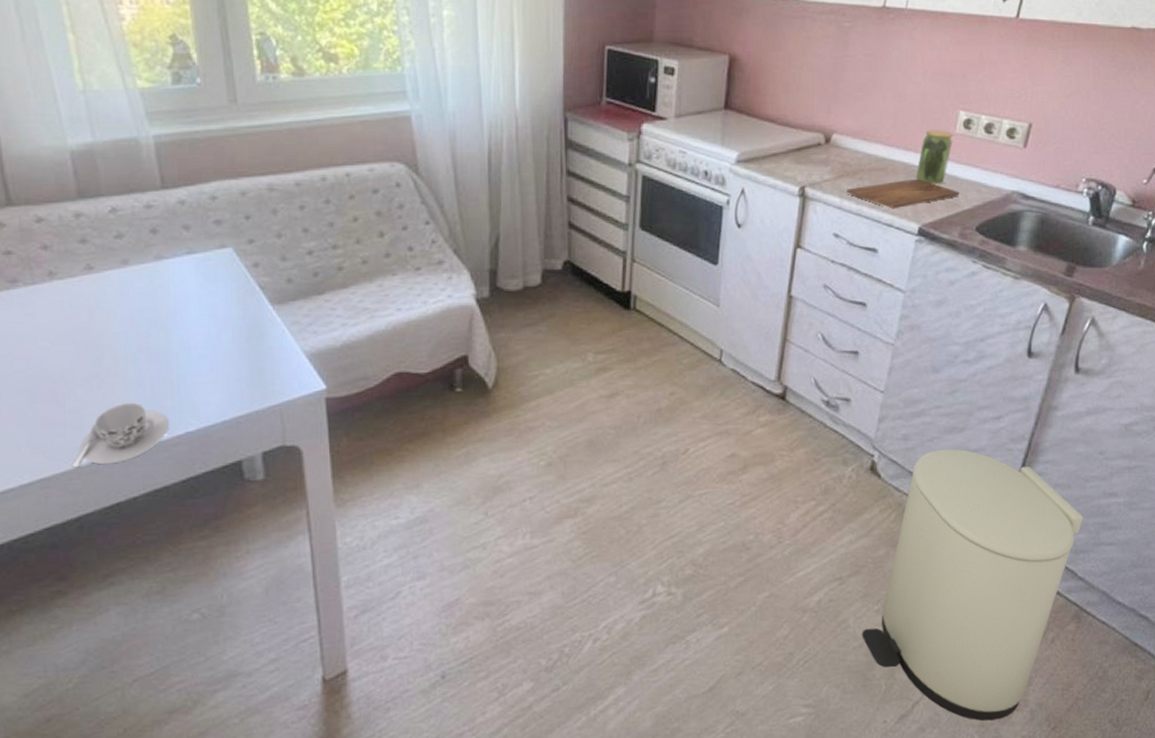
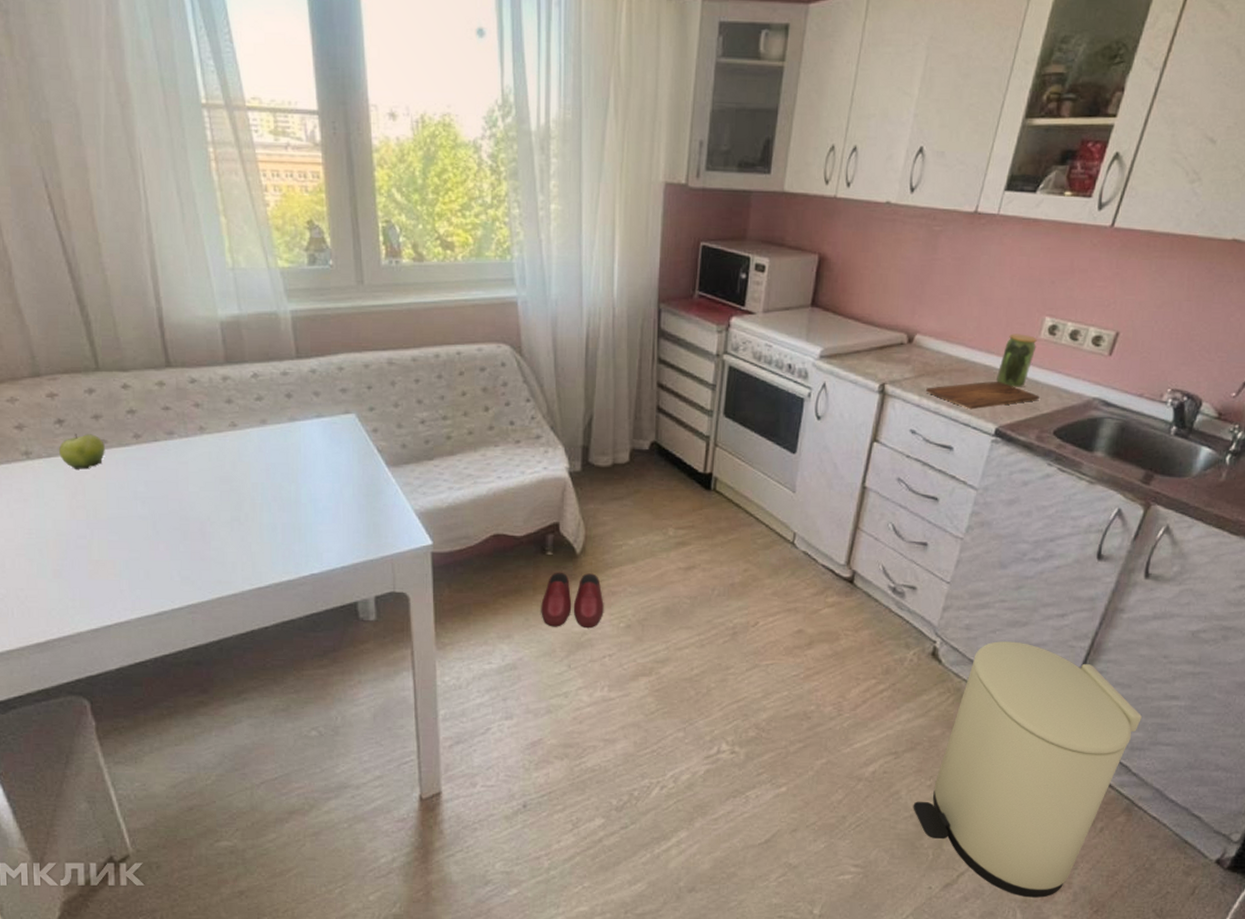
teacup: present [71,402,169,468] -> none [214,544,296,598]
slippers: none [452,409,522,472] -> present [541,572,604,627]

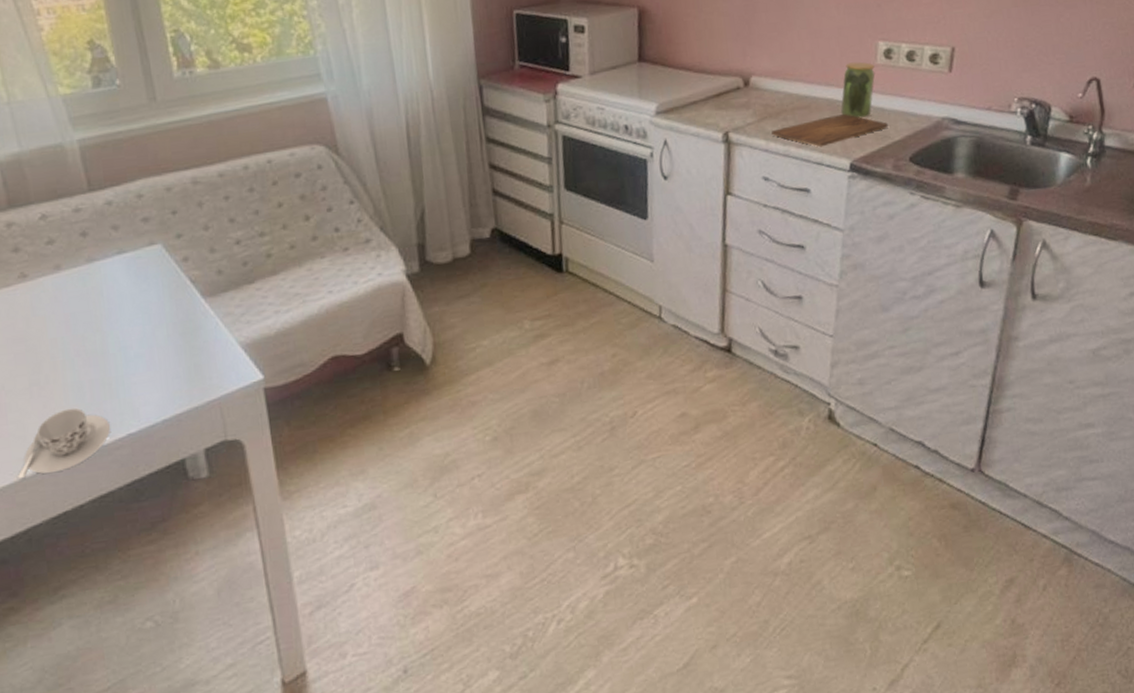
teacup: none [214,544,296,598] -> present [16,407,110,480]
slippers: present [541,572,604,627] -> none [394,384,466,453]
pedal bin: present [913,641,1142,898] -> none [838,389,1061,681]

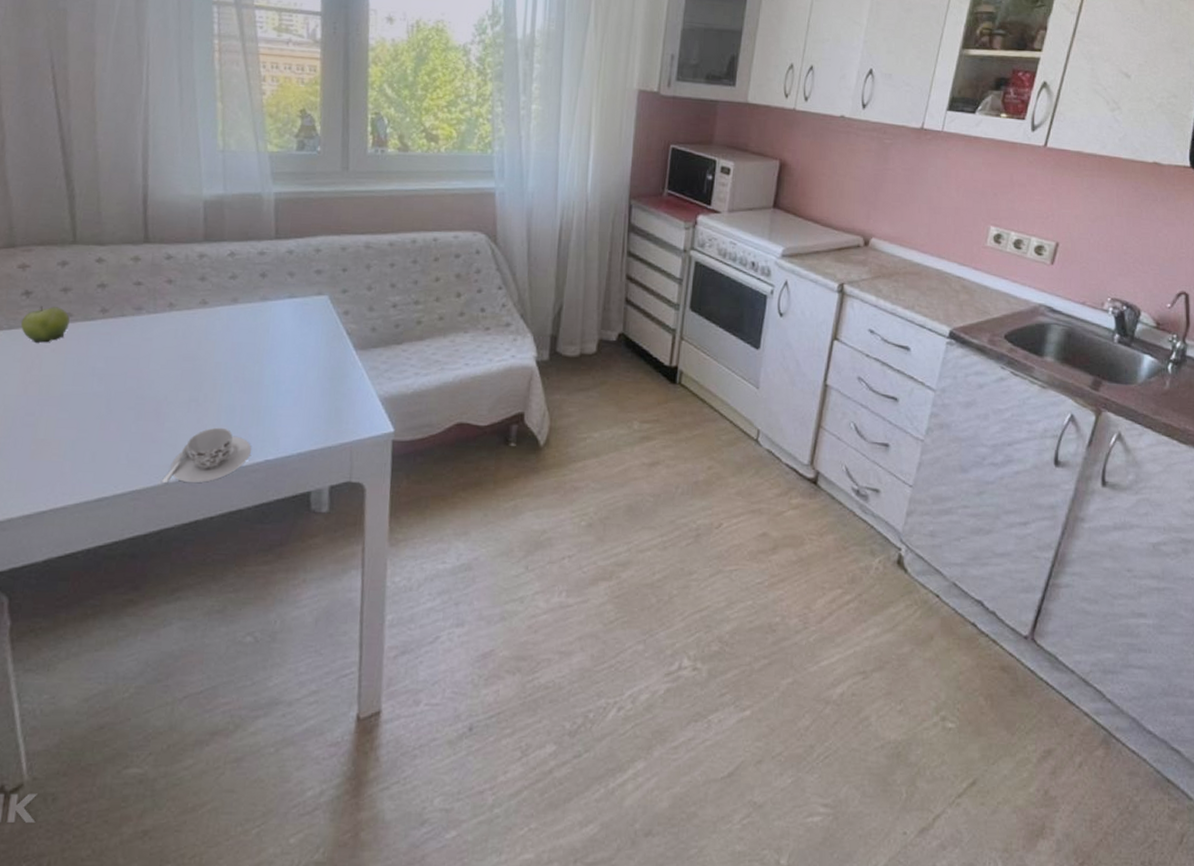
cutting board: present [770,114,888,147] -> none [882,285,989,312]
jar: present [840,62,875,118] -> none [947,240,984,292]

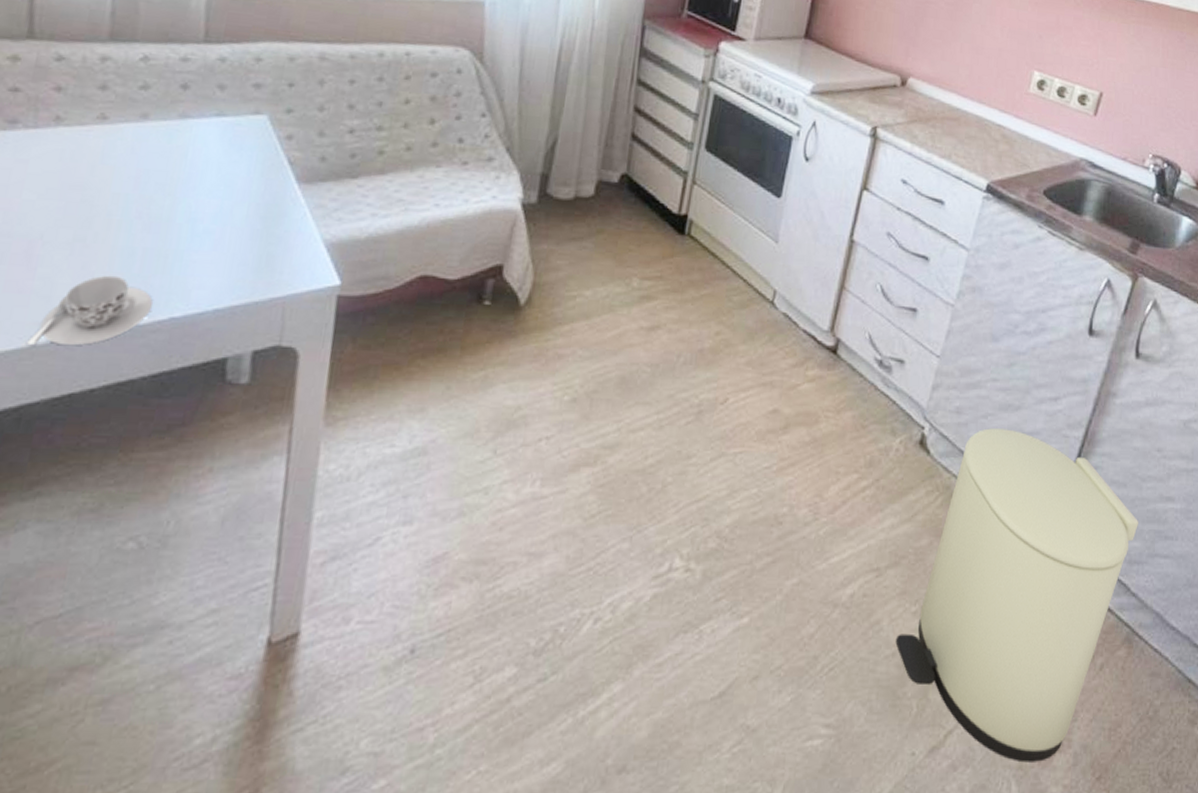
pedal bin: none [883,550,1111,846] -> present [895,428,1138,763]

